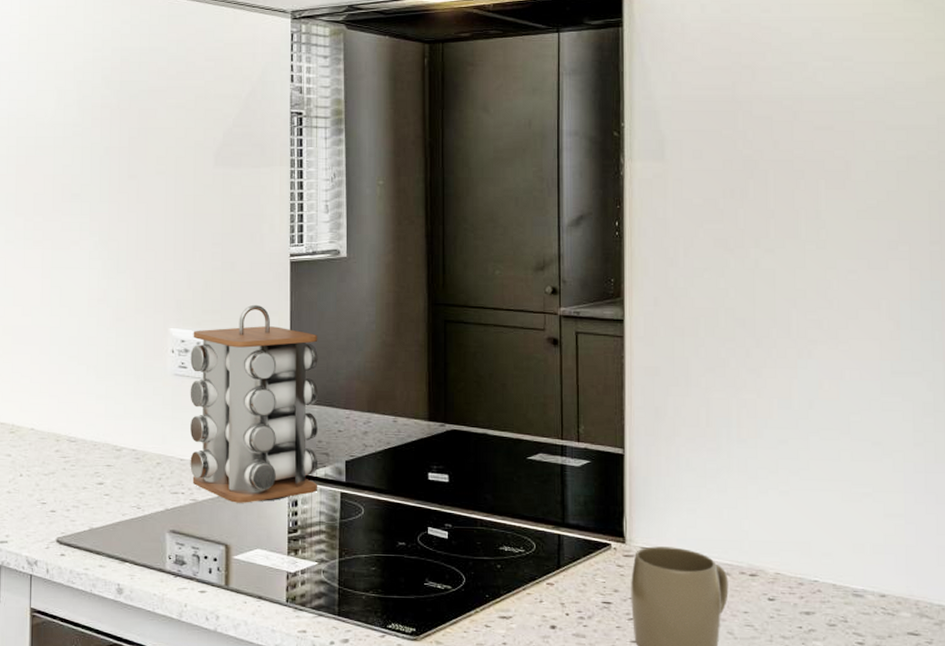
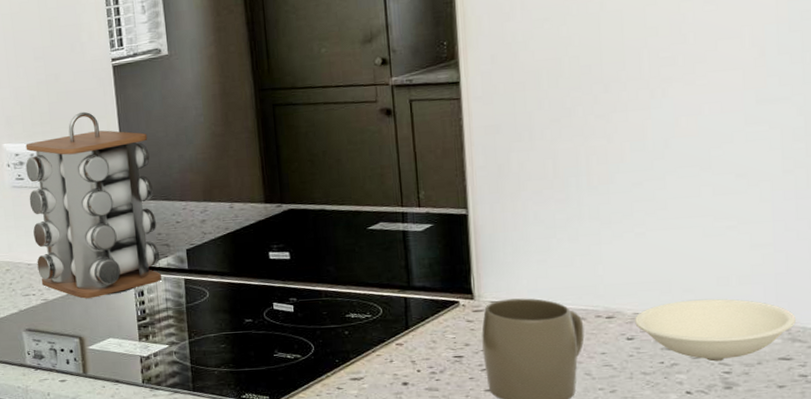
dish: none [776,564,924,631] -> present [635,298,796,362]

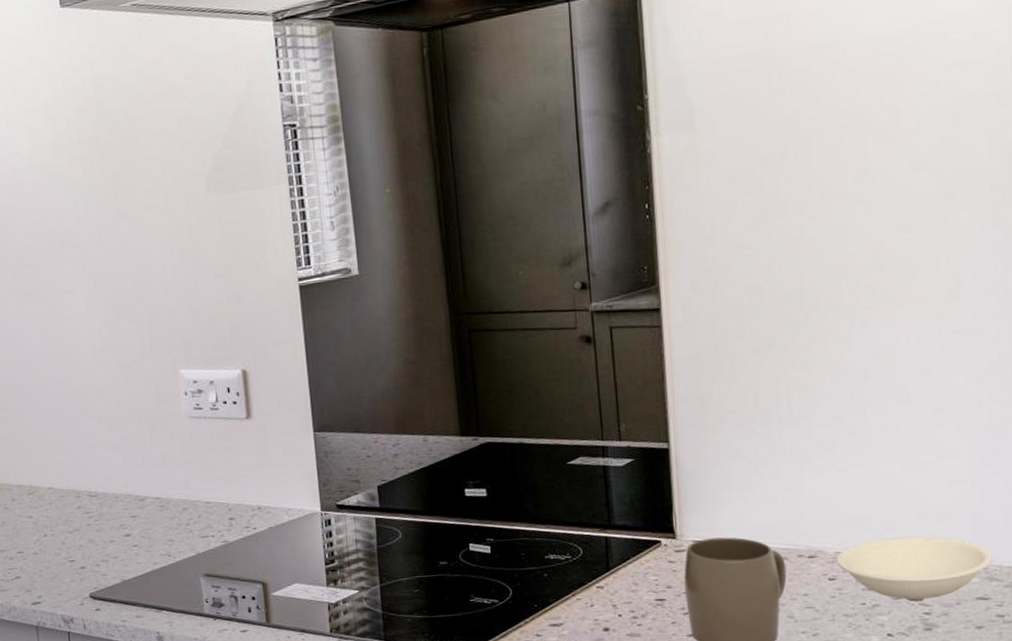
spice rack: present [25,111,161,299] -> none [204,335,351,540]

